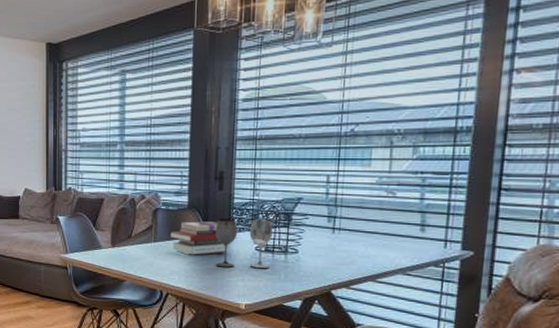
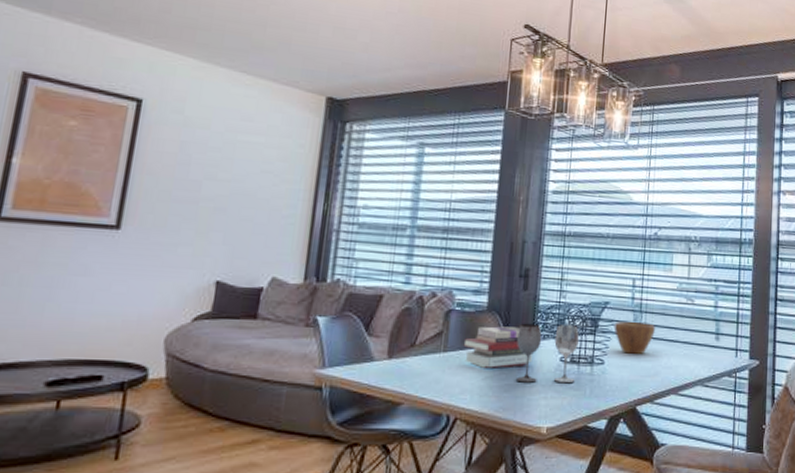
bowl: none [307,215,351,245] -> present [614,322,655,354]

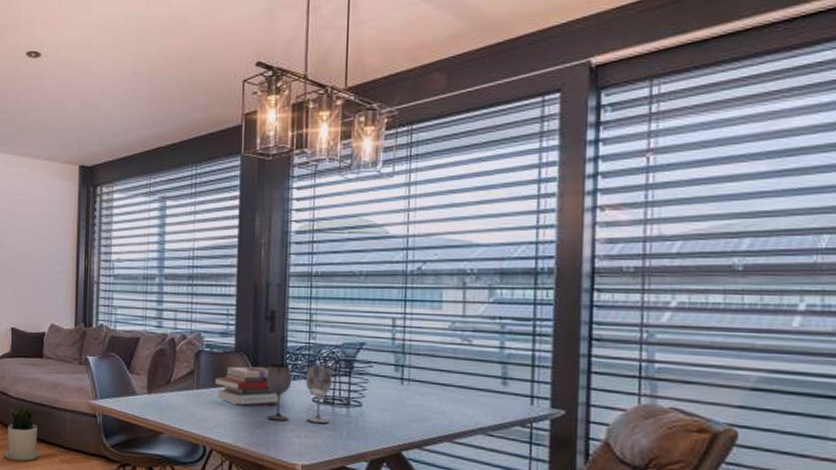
planter: none [185,375,241,453] -> present [3,402,40,462]
bowl: present [614,322,655,354] -> none [371,363,422,398]

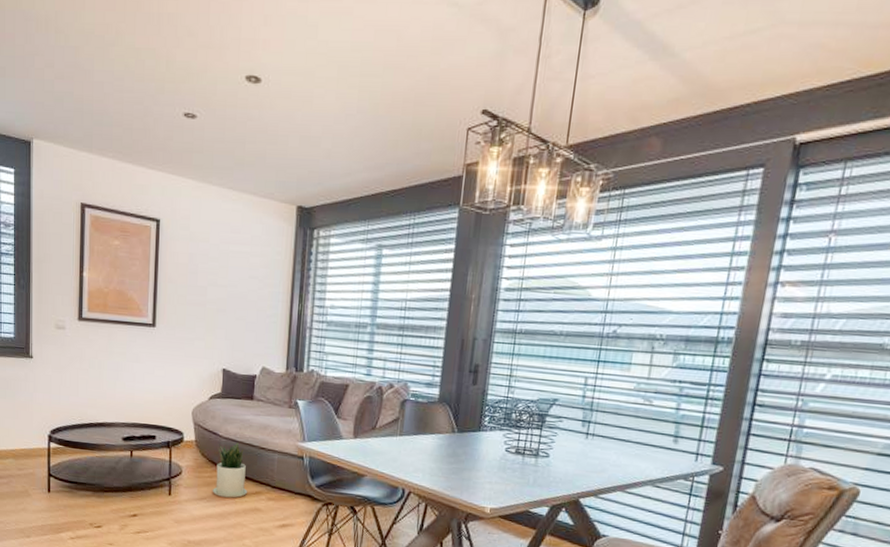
books: present [214,366,284,406] -> none [417,416,480,454]
wineglass: present [266,363,332,424] -> none [463,415,526,472]

